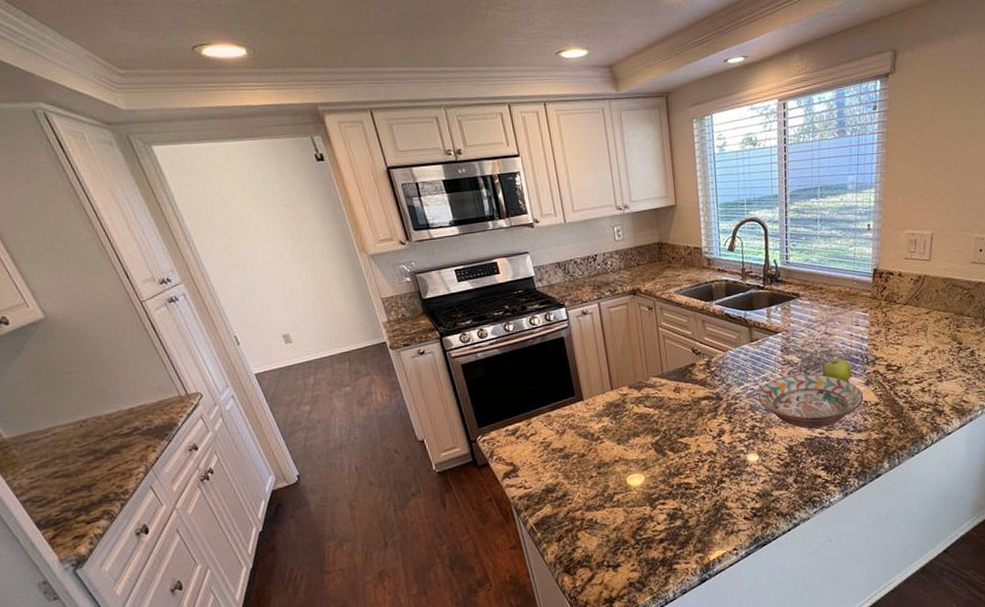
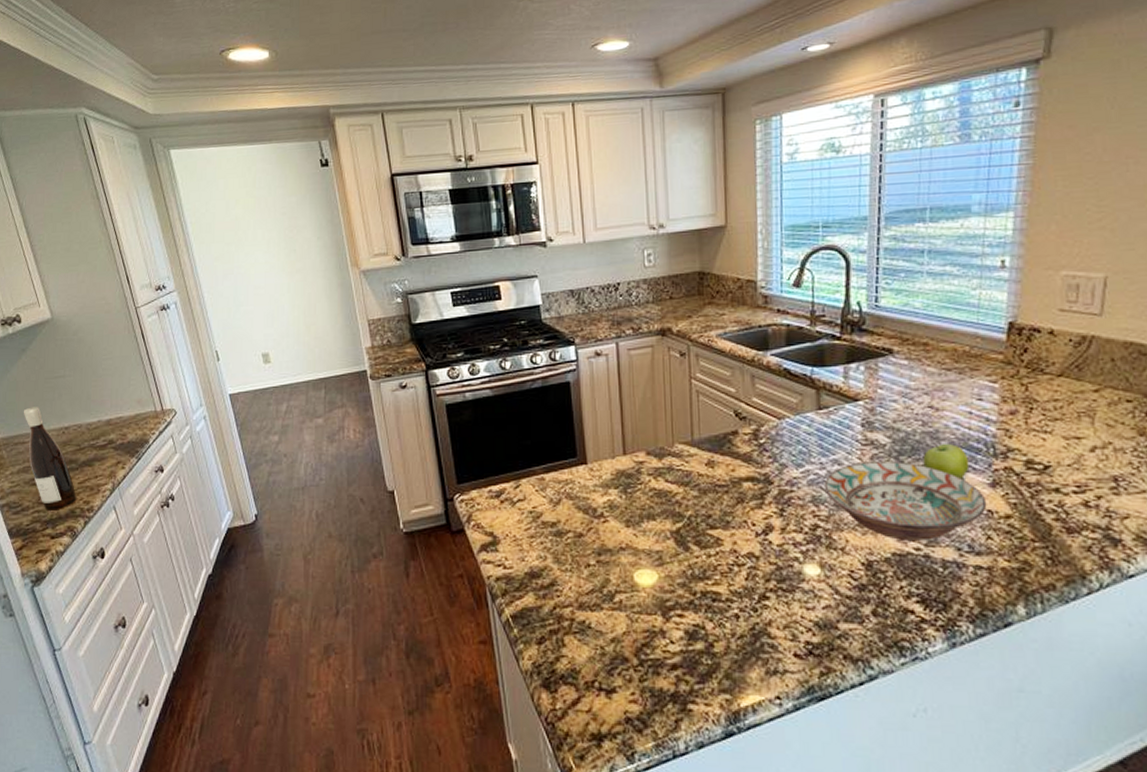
bottle: none [29,404,109,499] -> present [23,407,77,510]

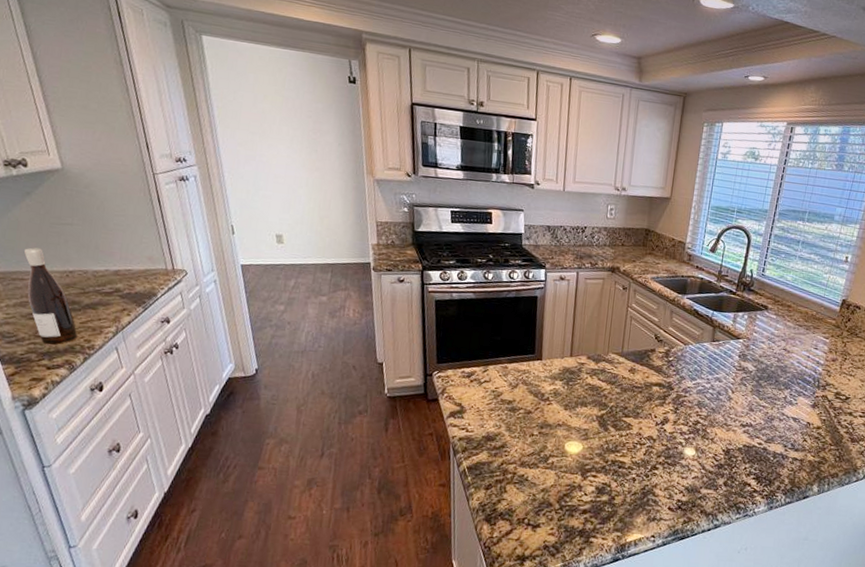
decorative bowl: present [824,461,987,540] -> none [707,381,808,439]
fruit: present [922,444,970,479] -> none [773,375,802,400]

